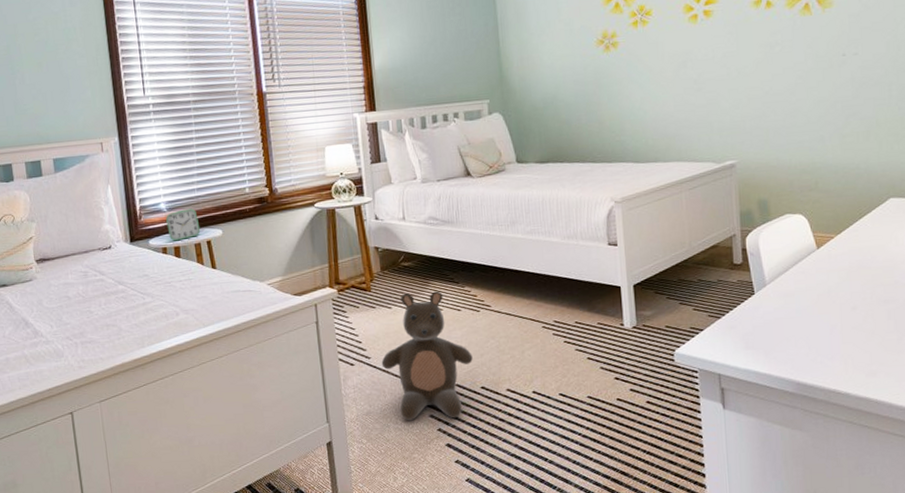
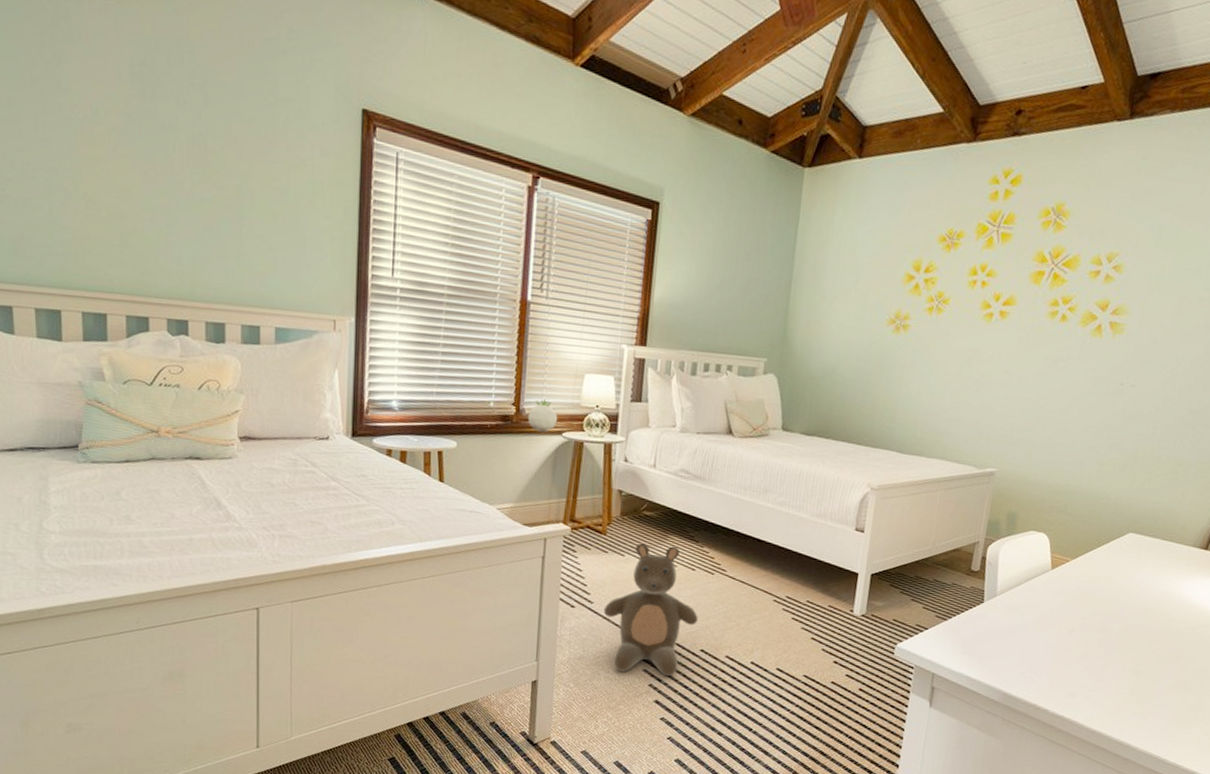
alarm clock: present [166,208,201,241] -> none [396,412,433,445]
succulent plant: none [280,176,308,208] -> present [527,398,558,433]

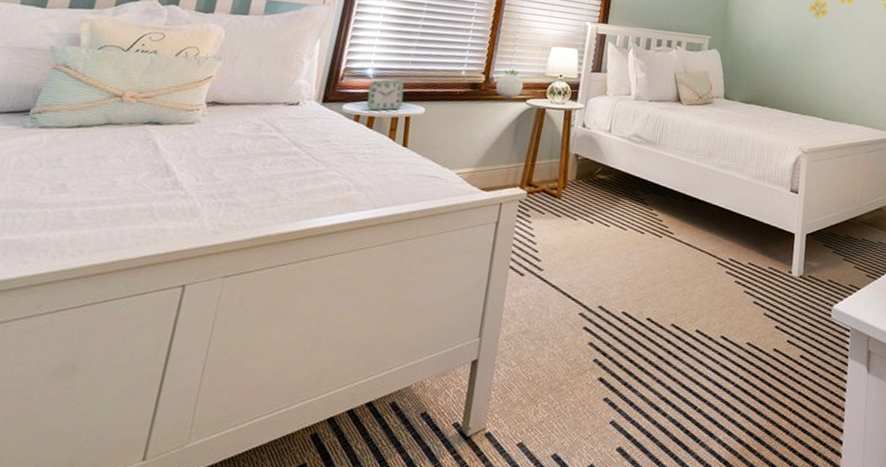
alarm clock: none [396,412,433,445] -> present [367,79,404,111]
stuffed bear: present [603,543,698,677] -> none [552,207,646,350]

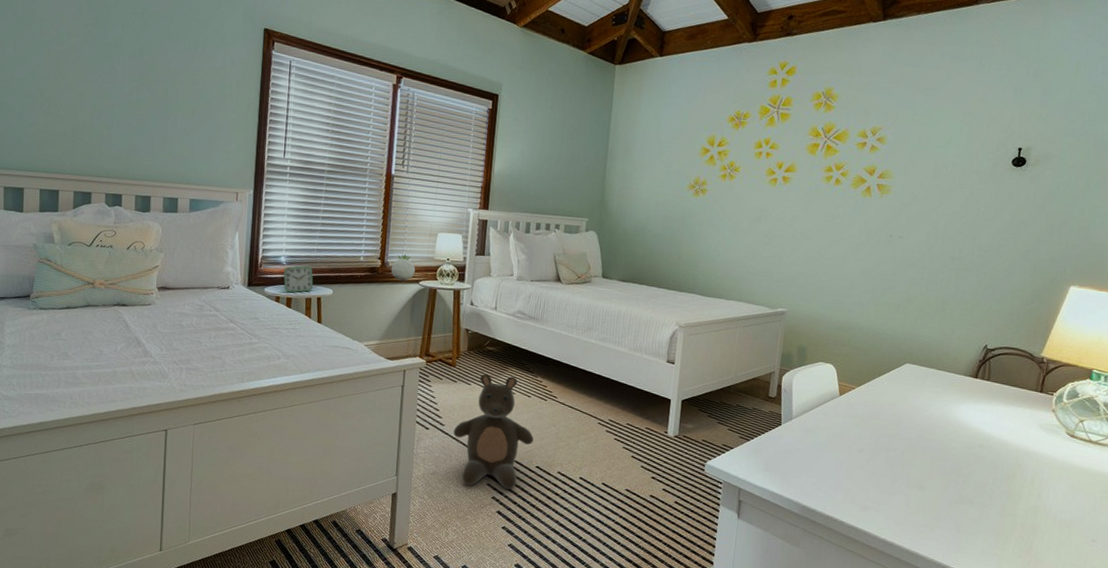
stuffed bear: none [552,207,646,350] -> present [453,374,534,490]

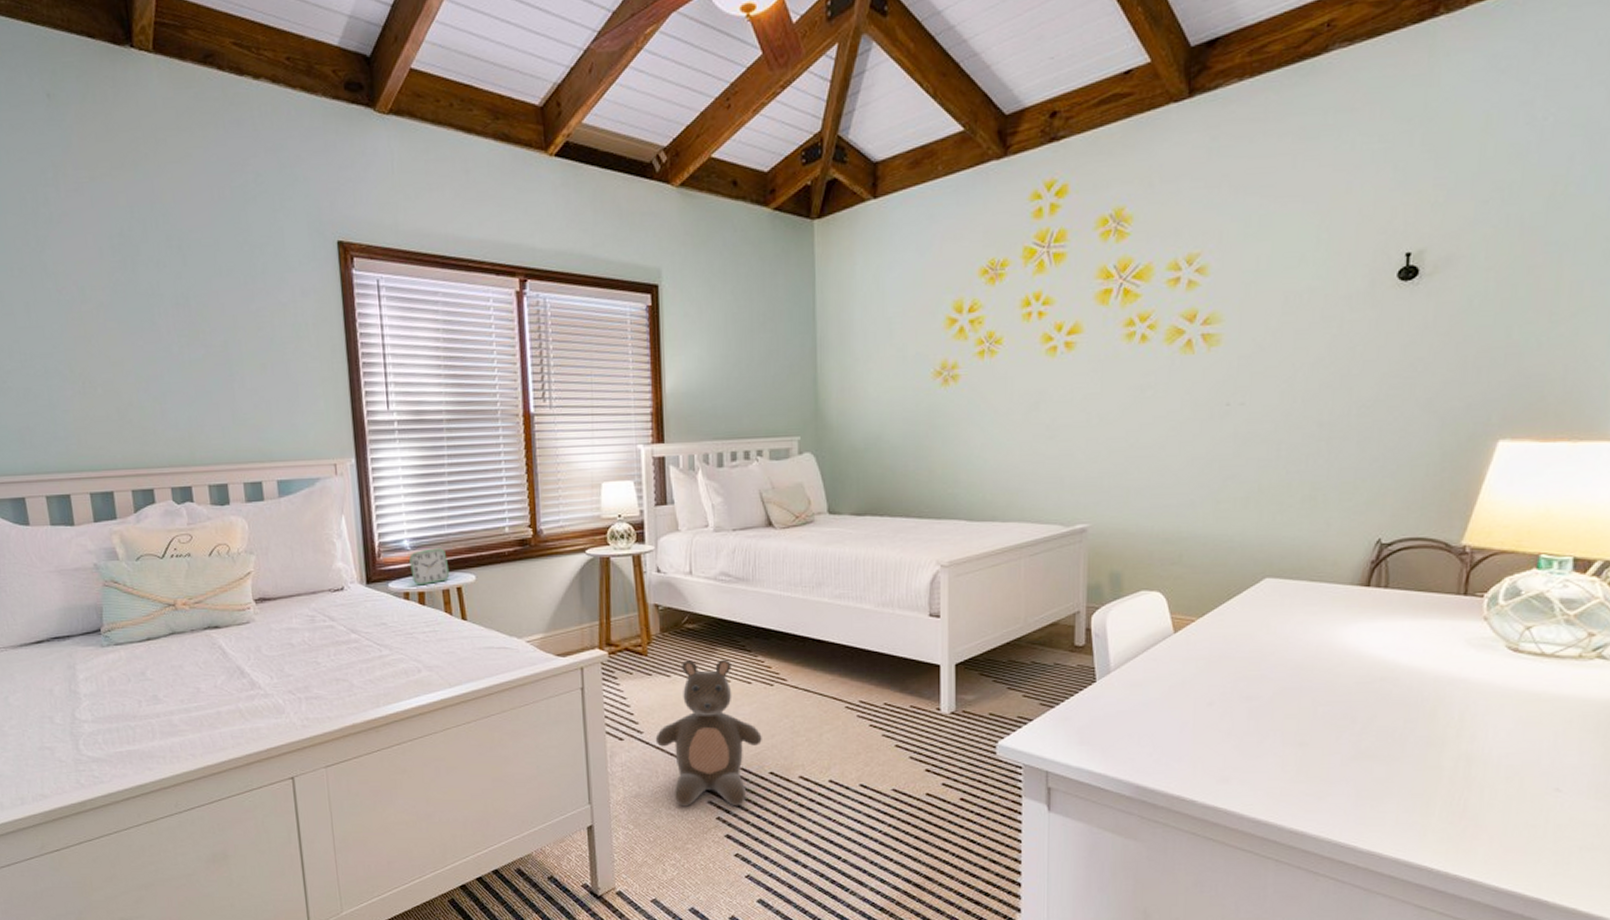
succulent plant: present [391,253,416,282] -> none [546,515,579,553]

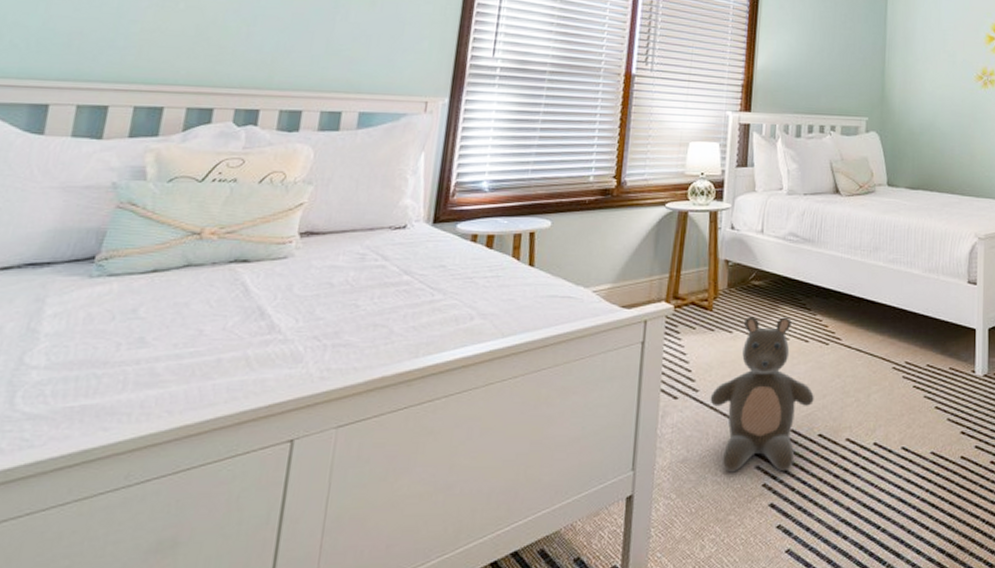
alarm clock: present [409,548,450,586] -> none [484,192,526,229]

